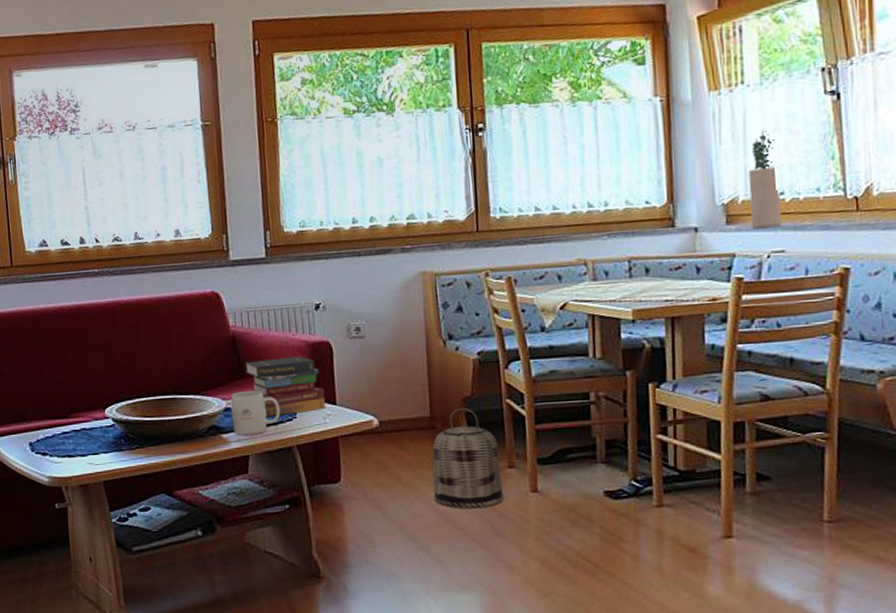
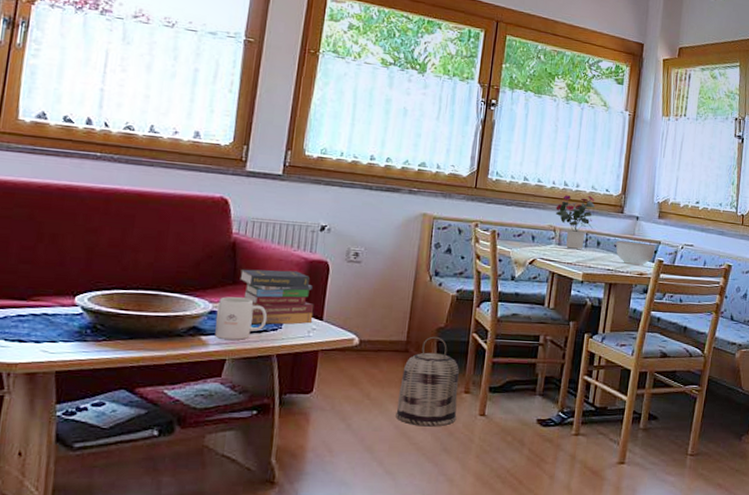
potted flower: none [582,212,636,283] -> present [555,195,595,249]
bowl: none [672,259,729,291] -> present [616,240,656,266]
vase: present [748,130,782,229] -> none [675,153,699,227]

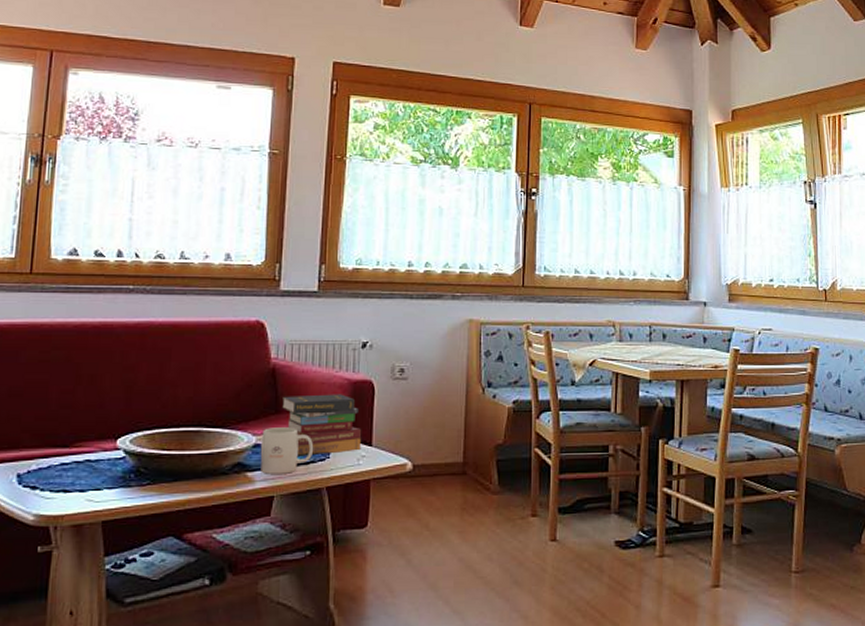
basket: present [395,336,459,427] -> none [458,454,525,557]
potted flower: present [555,195,595,249] -> none [613,283,656,344]
bowl: present [616,240,656,266] -> none [684,331,729,358]

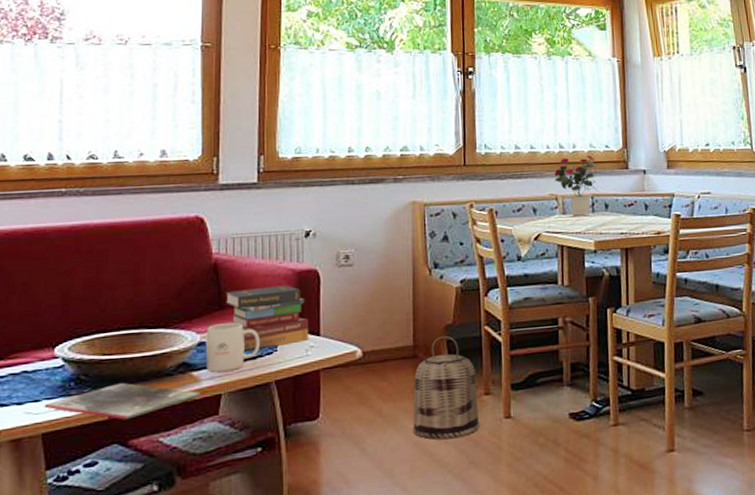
magazine: none [105,479,254,514] -> present [44,383,201,420]
basket: none [458,454,525,557] -> present [412,335,480,440]
potted flower: none [613,283,656,344] -> present [554,154,597,216]

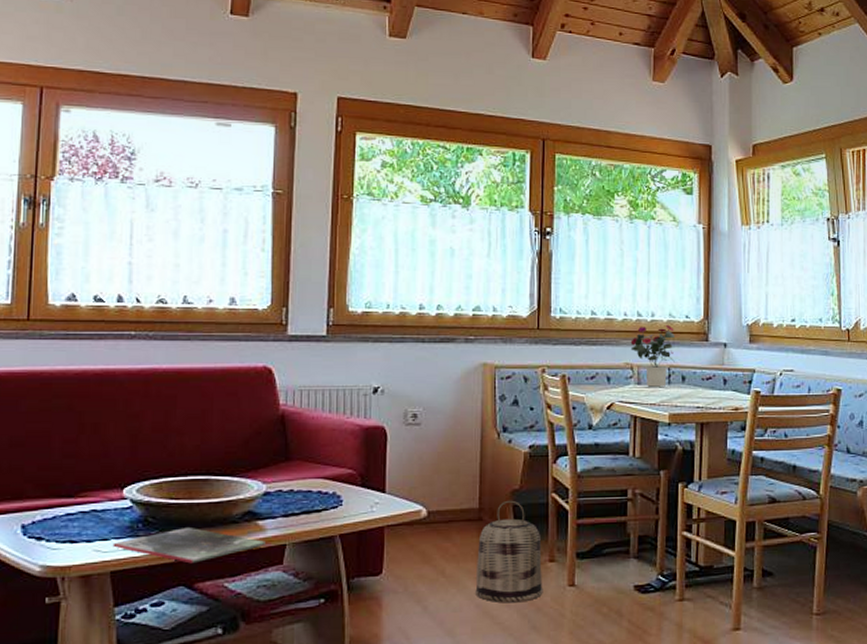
mug: present [205,322,261,372] -> none [271,475,326,522]
books: present [226,285,309,353] -> none [292,440,375,505]

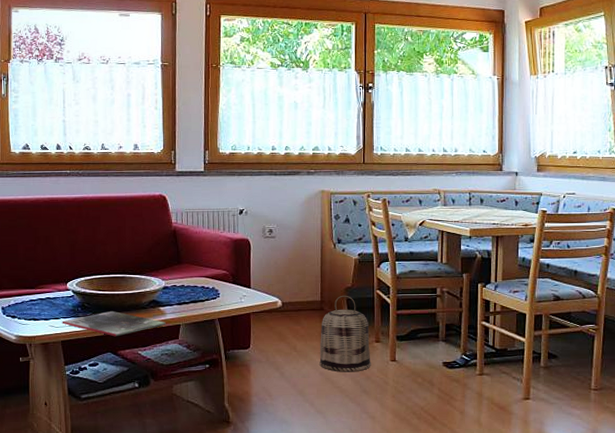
potted flower: present [630,324,675,387] -> none [438,157,474,208]

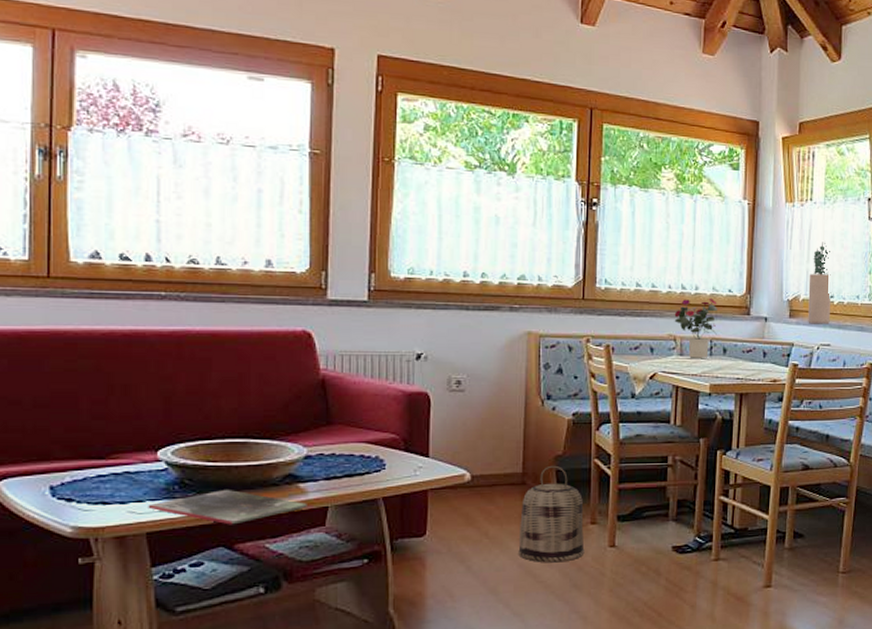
potted flower: none [438,157,474,208] -> present [674,297,717,358]
vase: none [553,106,574,177] -> present [808,242,831,325]

